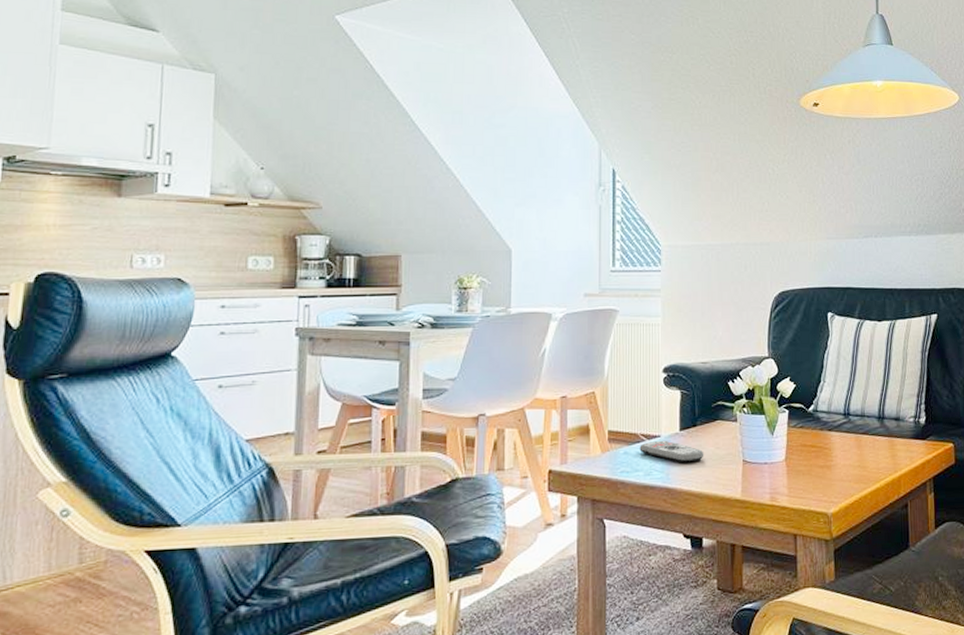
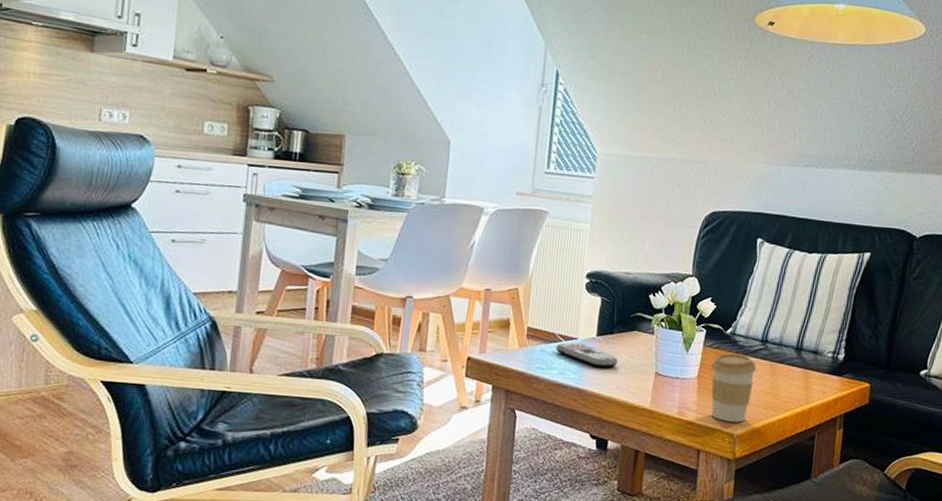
coffee cup: none [797,431,843,502] -> present [710,353,757,423]

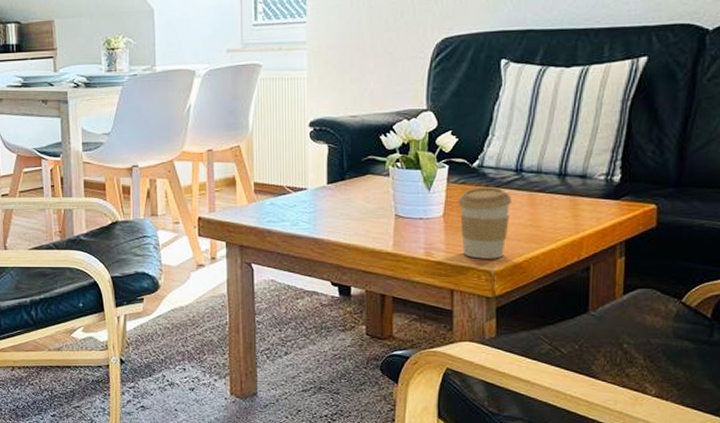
remote control: present [556,342,618,367] -> none [286,193,353,214]

